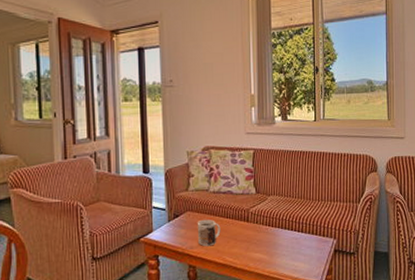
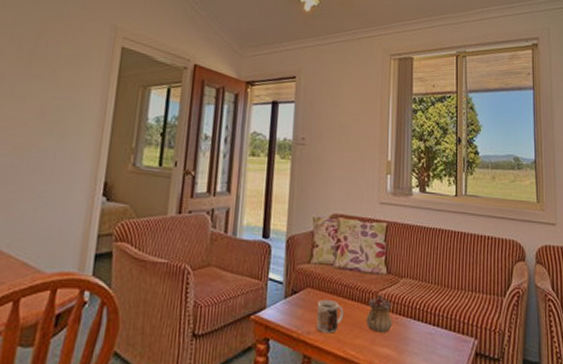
teapot: none [241,211,264,242] -> present [366,295,393,332]

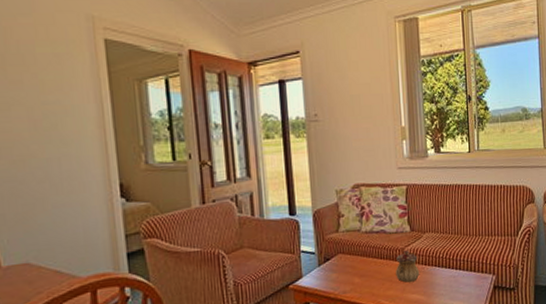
mug: present [316,299,344,334] -> none [349,261,375,291]

